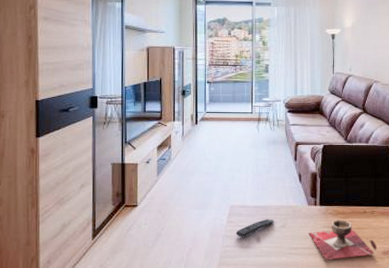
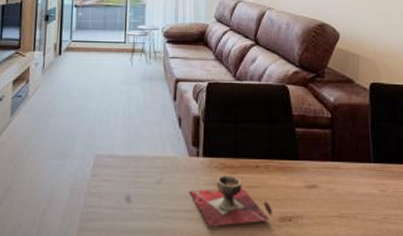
remote control: present [235,219,274,238] -> none [100,173,148,197]

